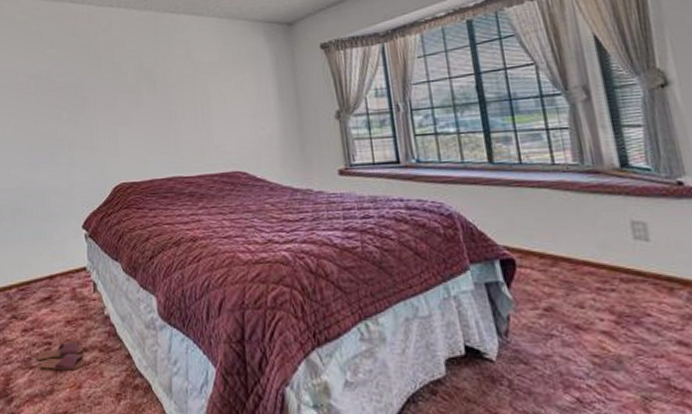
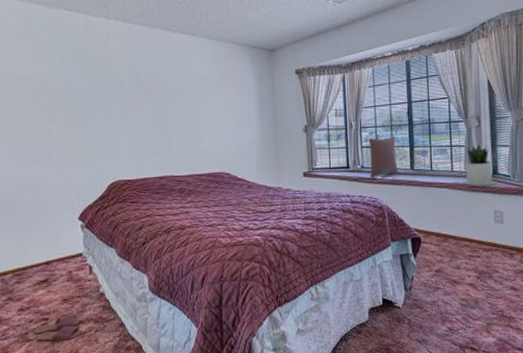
pillow: none [423,119,471,176] -> present [368,136,398,179]
planter: none [572,125,627,187] -> present [464,144,495,187]

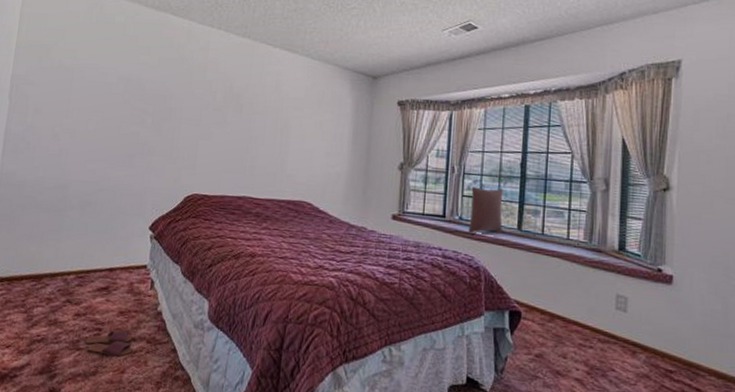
planter: present [464,144,495,187] -> none [581,212,621,265]

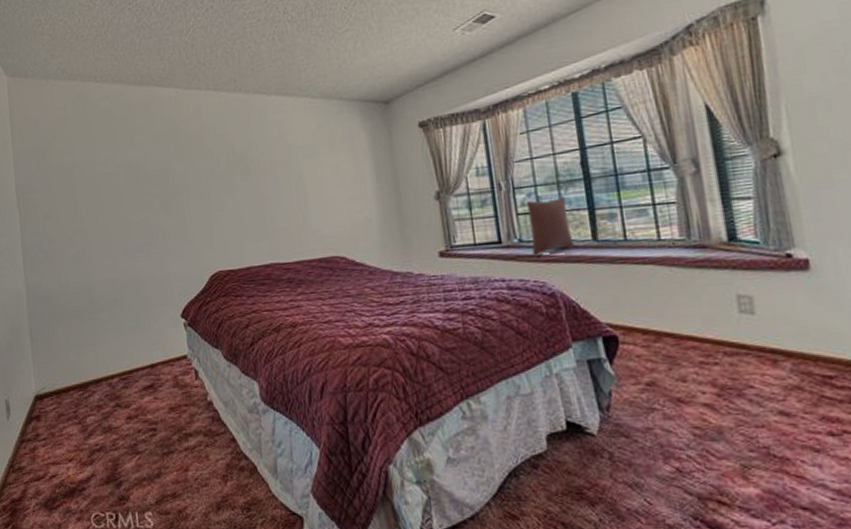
slippers: present [85,330,133,357] -> none [142,428,192,455]

